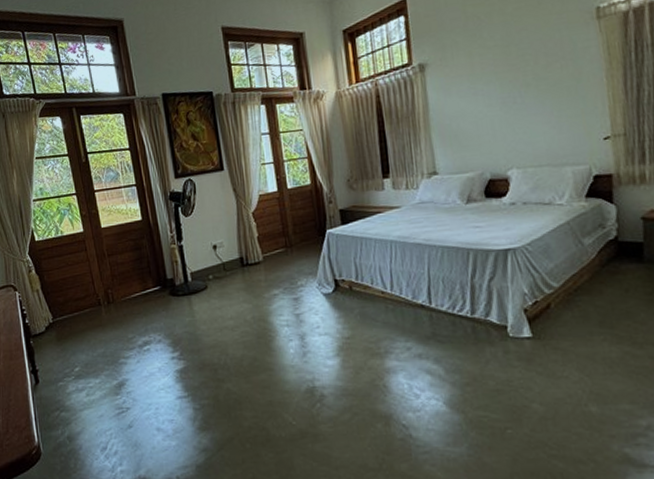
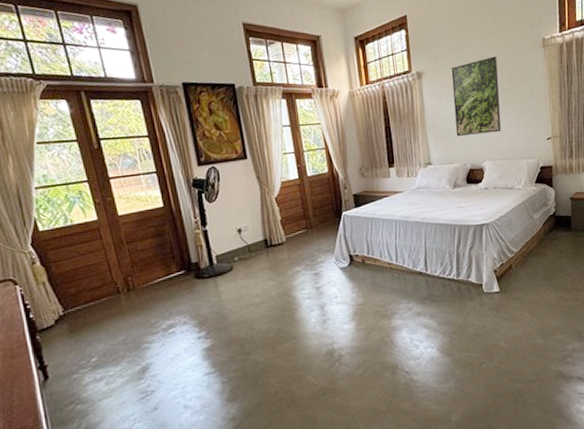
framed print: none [464,36,534,139] -> present [451,56,501,136]

